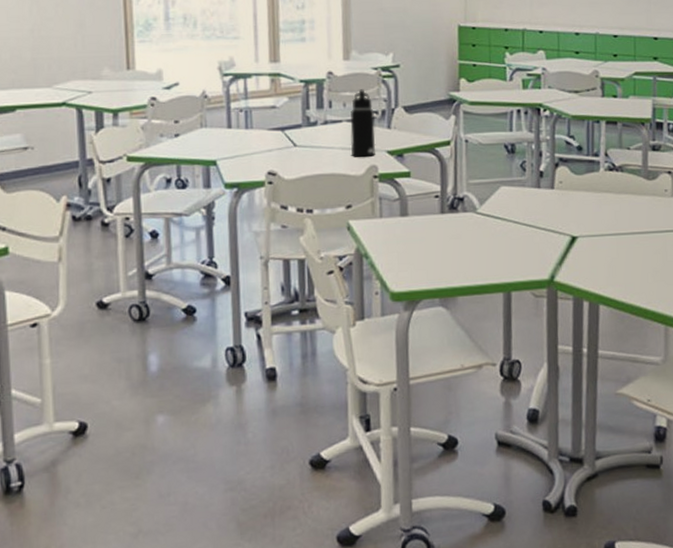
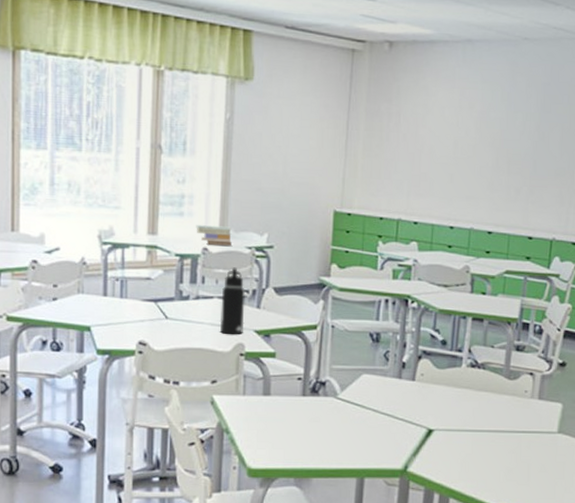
books: none [319,48,357,69] -> present [196,225,232,247]

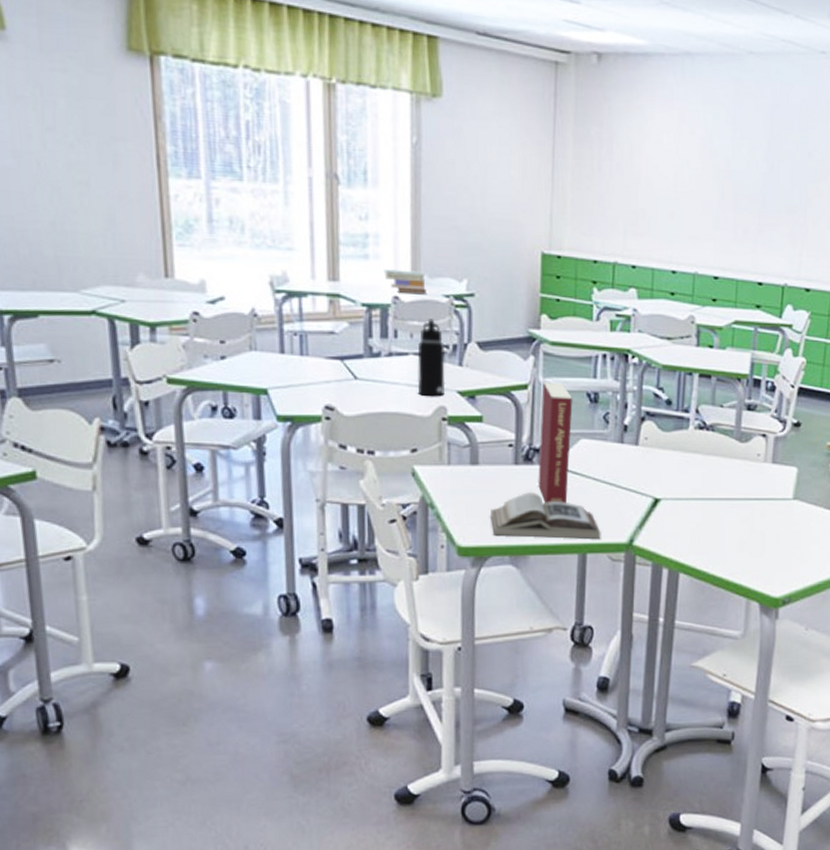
book: none [279,421,378,464] -> present [490,493,601,539]
book: none [323,323,357,432] -> present [538,382,573,504]

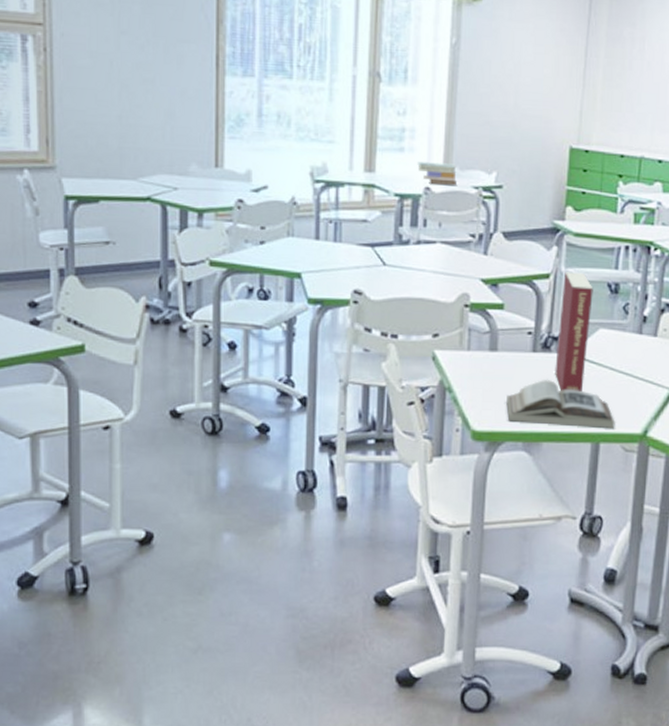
water bottle: present [417,319,446,397] -> none [442,209,472,285]

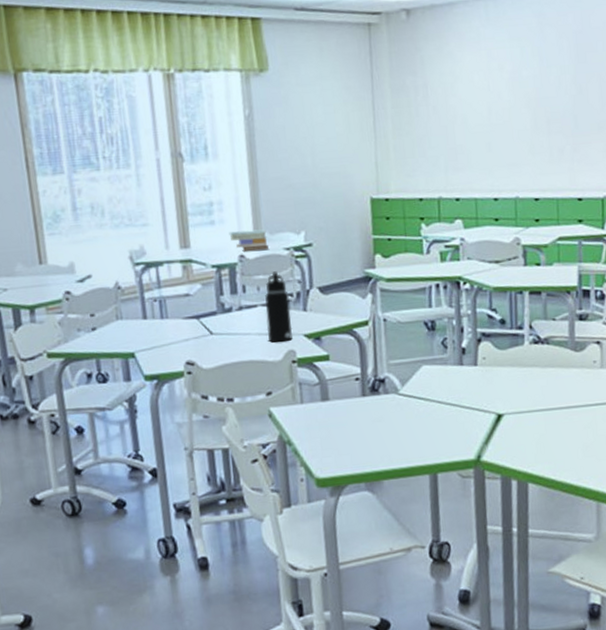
water bottle: none [442,209,472,285] -> present [265,271,293,344]
book: present [506,380,615,428] -> none [343,421,450,465]
book: present [555,272,593,393] -> none [382,315,415,429]

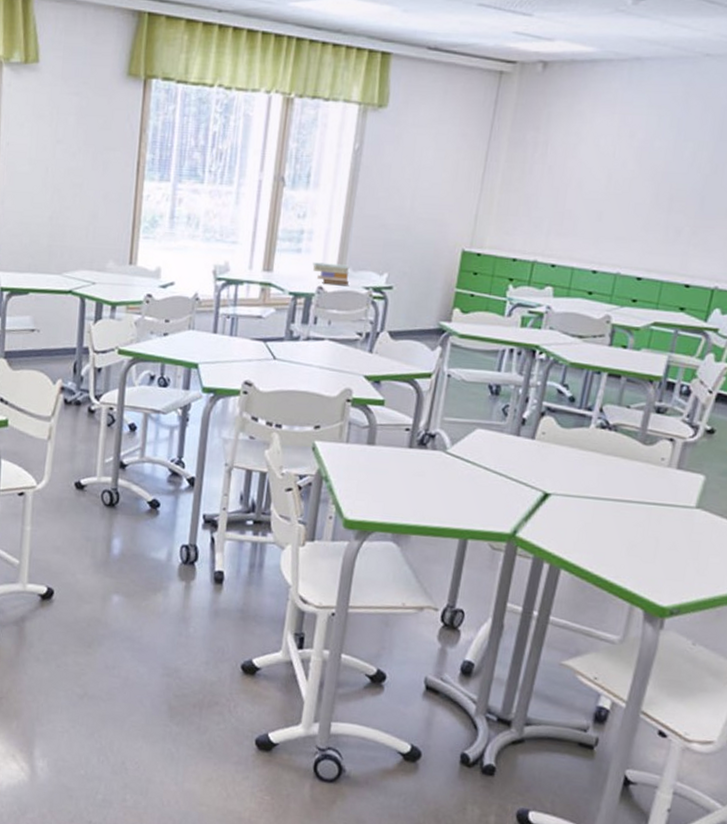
water bottle: present [265,271,293,344] -> none [328,308,359,380]

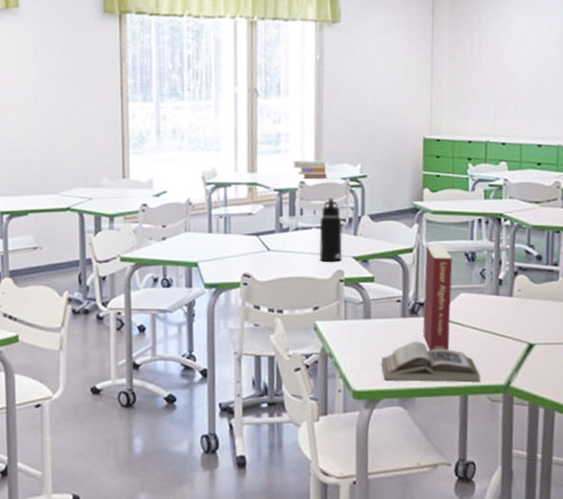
water bottle: none [328,308,359,380] -> present [319,198,343,263]
book: none [379,475,485,526] -> present [381,341,481,382]
book: none [429,372,474,490] -> present [423,245,453,351]

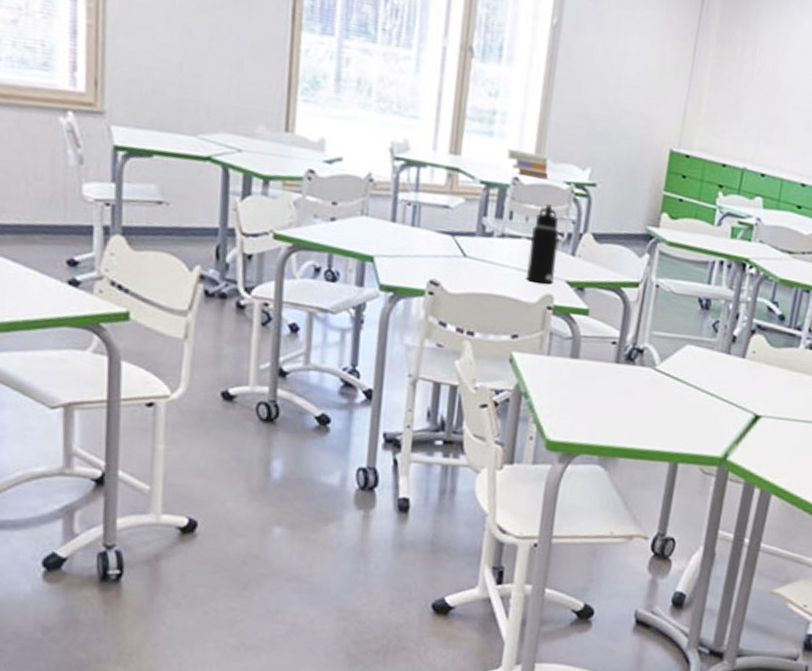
book: present [381,341,481,382] -> none [584,393,696,449]
book: present [423,245,453,351] -> none [637,282,684,410]

